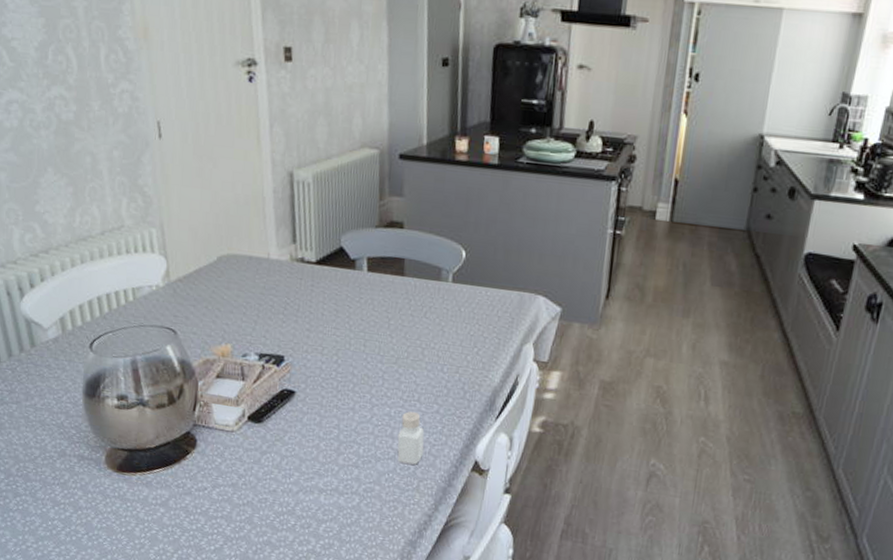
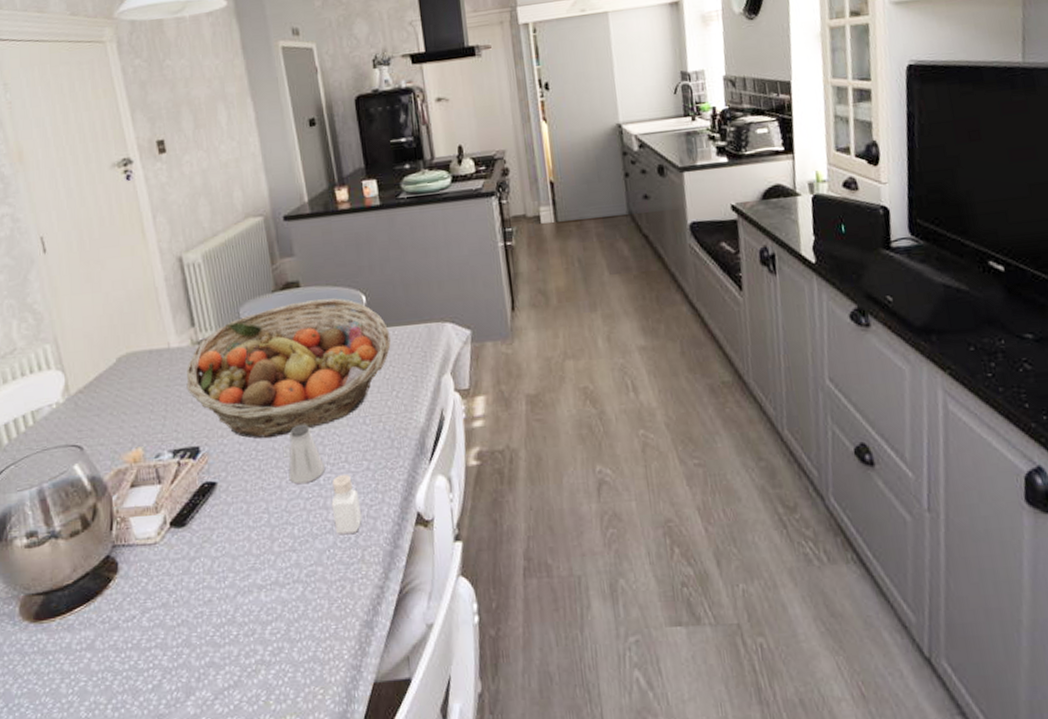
fruit basket: none [280,242,483,364] -> present [186,298,391,439]
saltshaker: none [362,357,397,412] -> present [288,424,325,485]

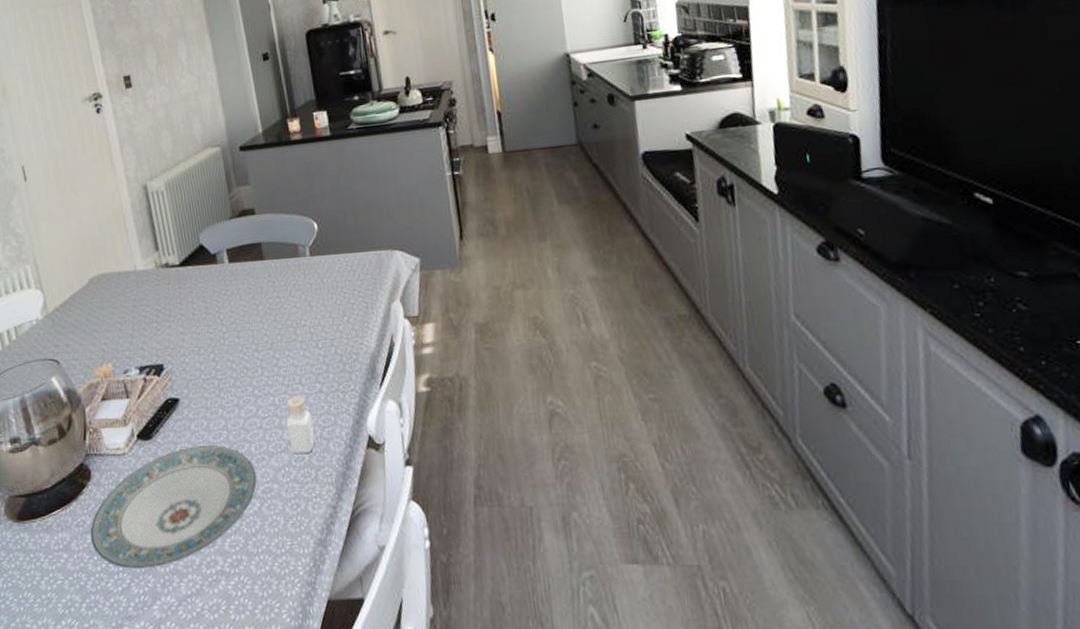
plate: none [117,529,300,665] -> present [90,445,257,569]
fruit basket: present [186,298,391,439] -> none [151,225,342,359]
saltshaker: present [288,424,325,485] -> none [245,346,279,404]

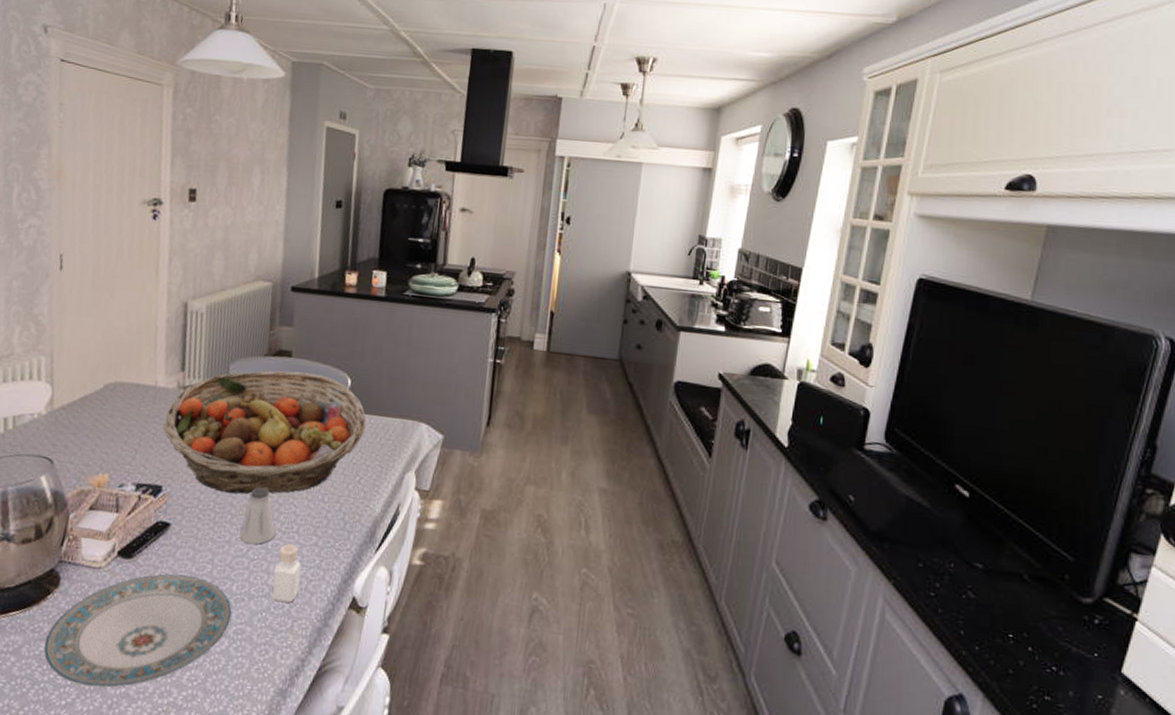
fruit basket: none [151,225,342,359] -> present [163,370,366,494]
saltshaker: none [245,346,279,404] -> present [239,487,276,545]

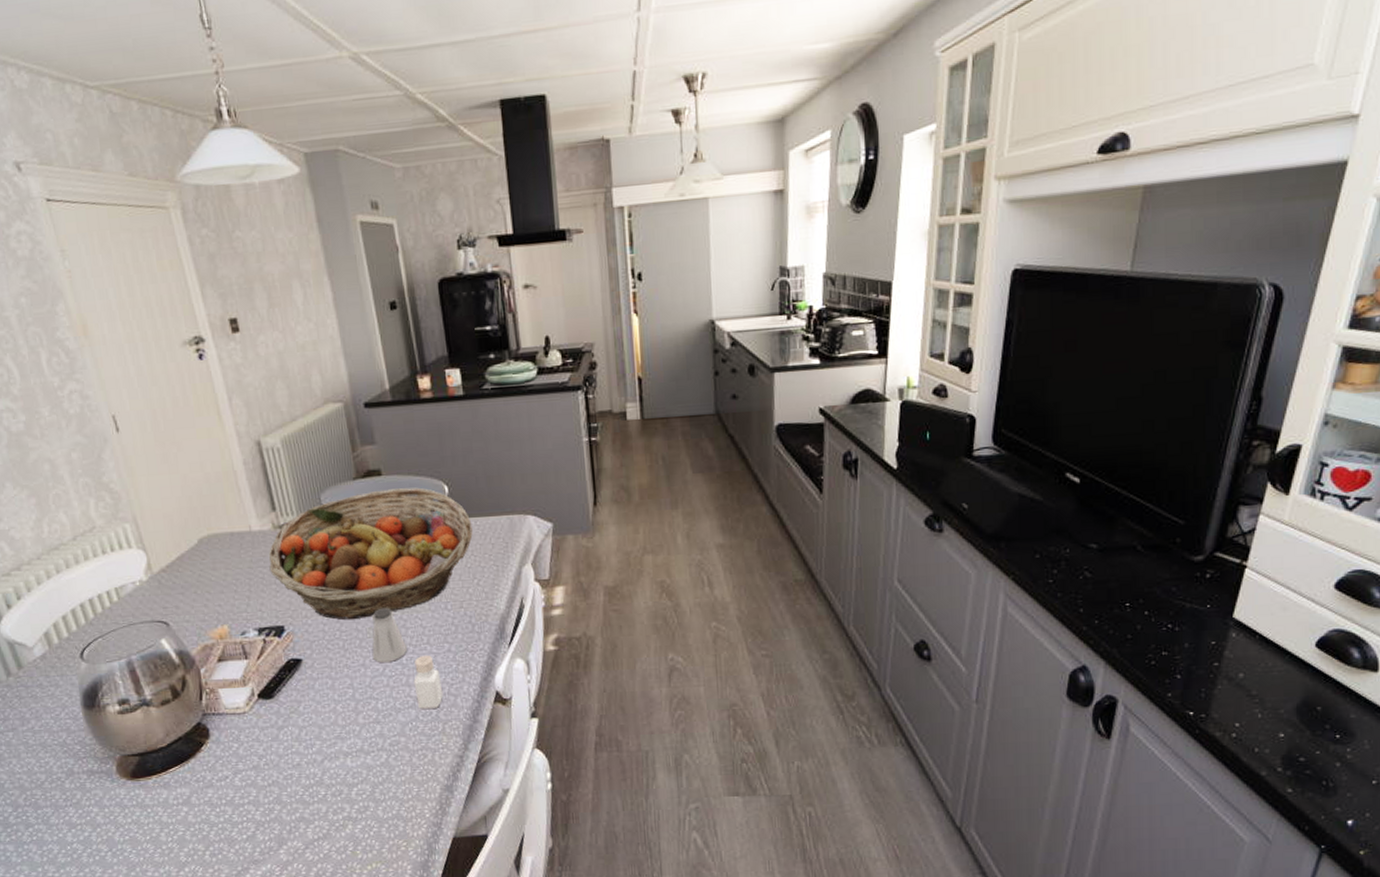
plate: present [43,574,232,688] -> none [211,703,384,819]

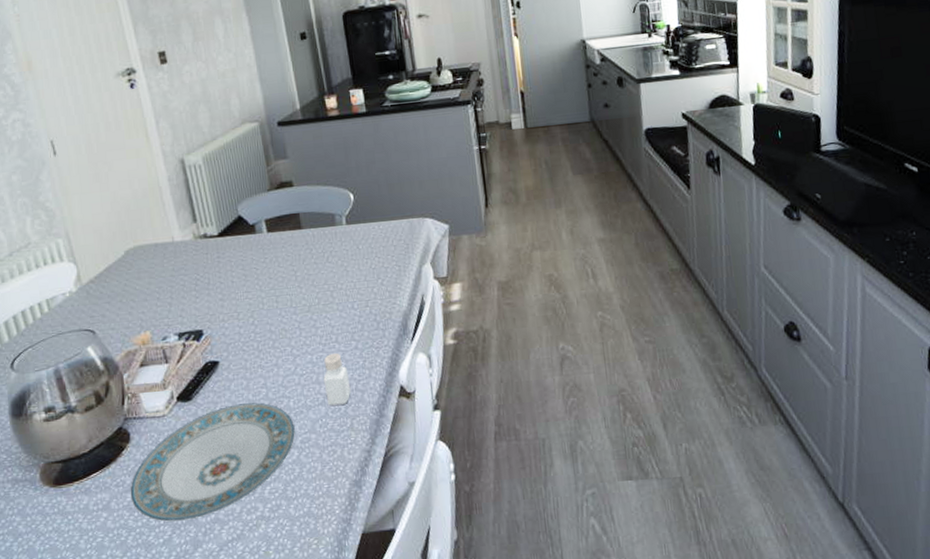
plate: none [211,703,384,819] -> present [130,402,295,522]
fruit basket: present [269,487,473,620] -> none [190,196,377,322]
saltshaker: present [371,607,407,663] -> none [284,309,317,362]

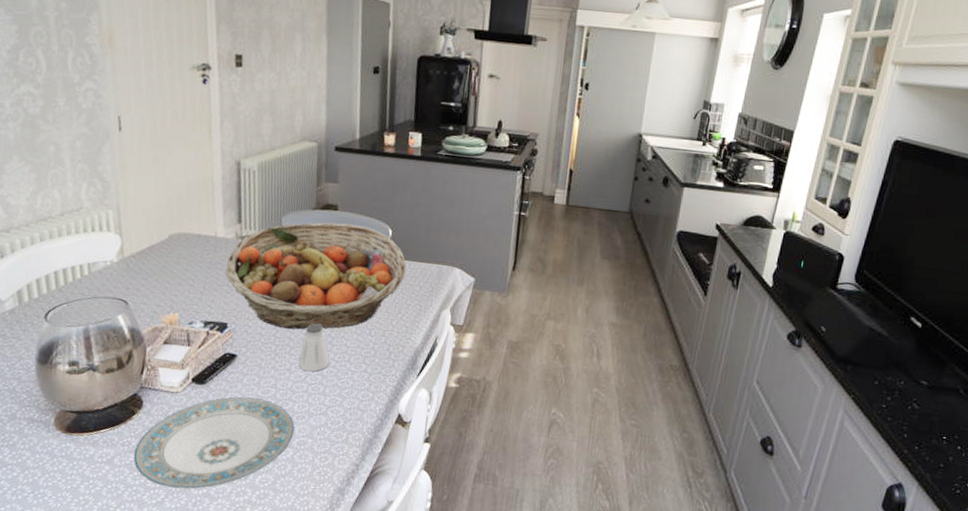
fruit basket: none [190,196,377,322] -> present [225,222,407,330]
saltshaker: none [284,309,317,362] -> present [298,323,330,372]
pepper shaker: present [323,352,351,406] -> none [328,370,354,419]

